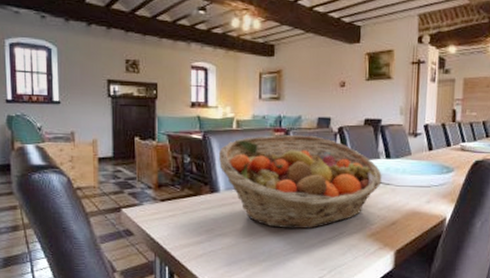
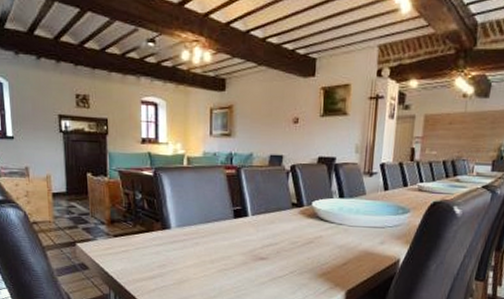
fruit basket: present [219,134,382,230] -> none [170,172,335,268]

